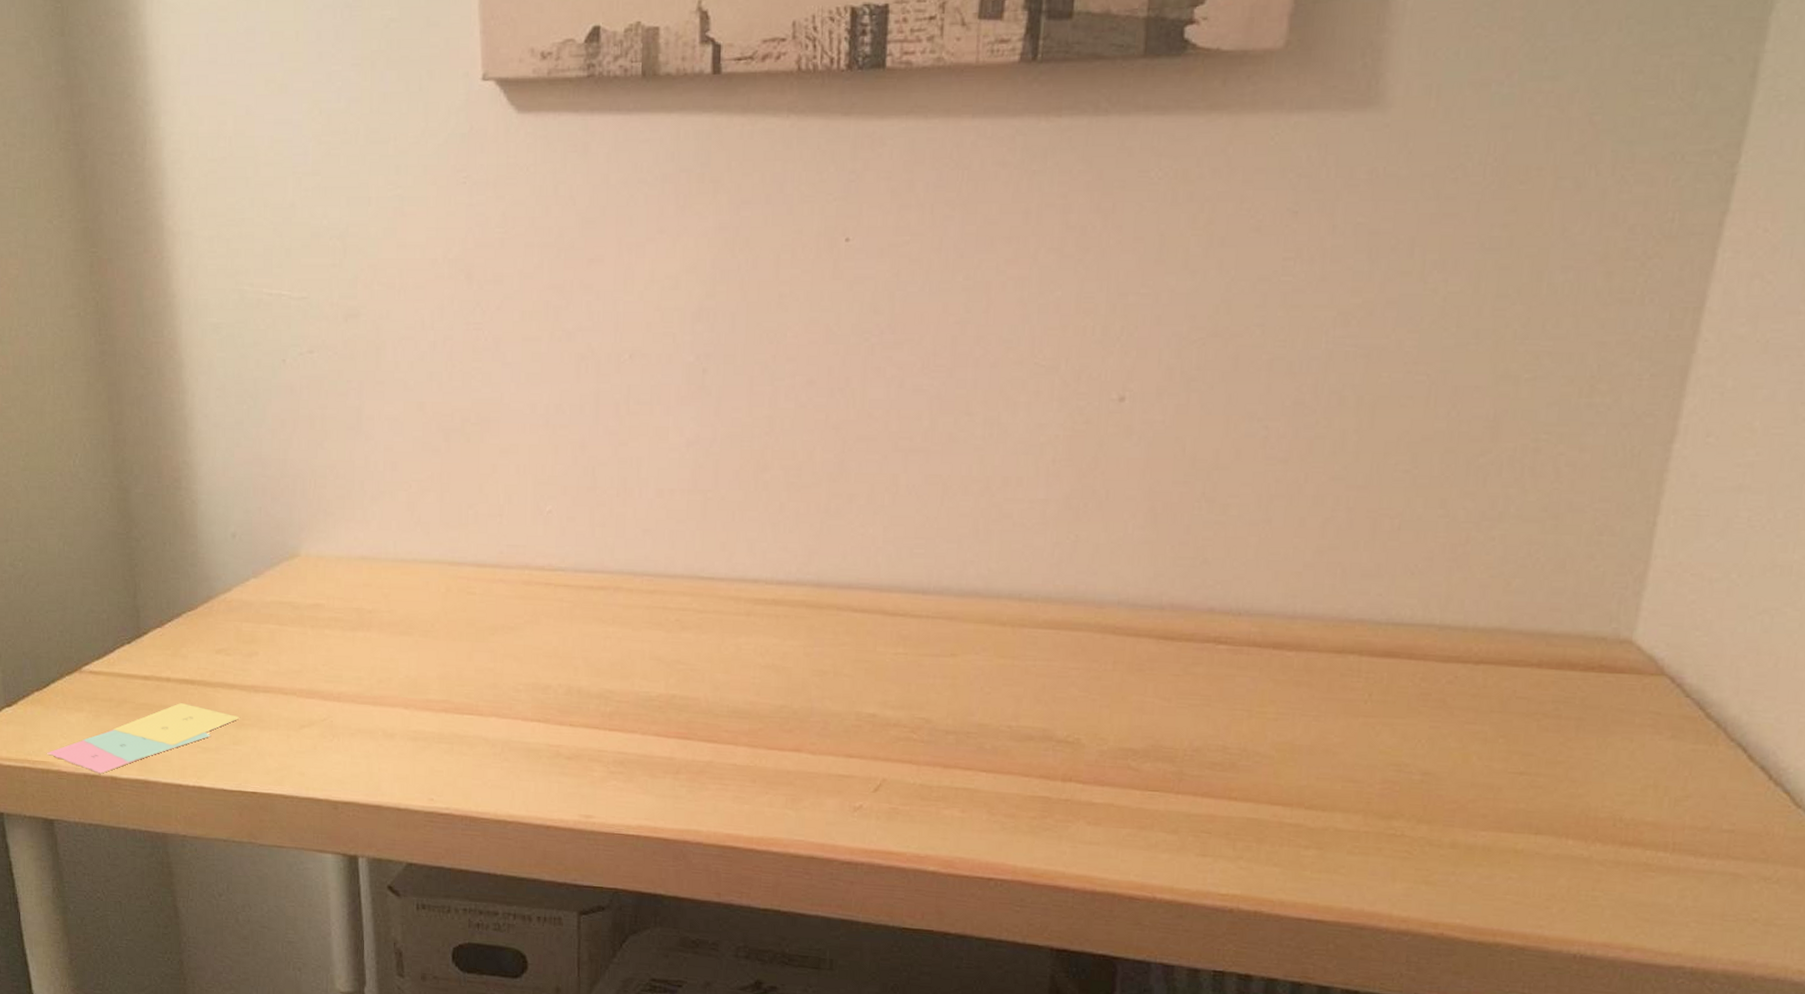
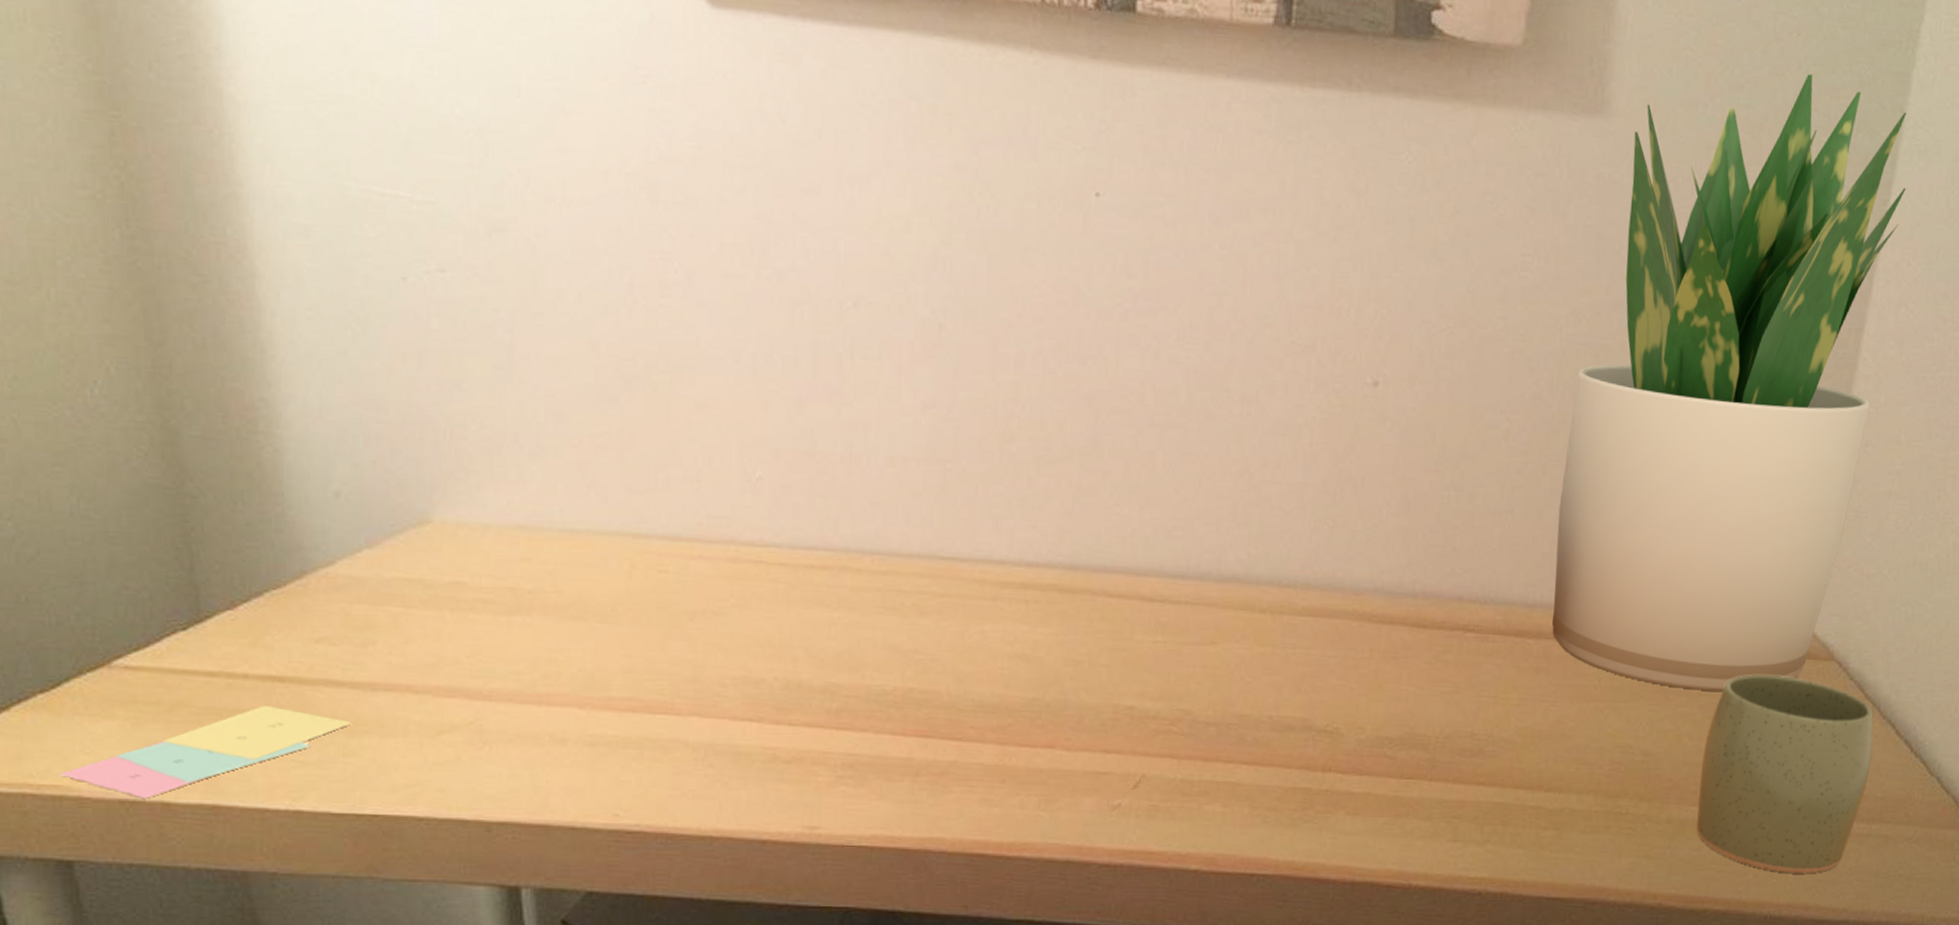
planter: none [1314,35,1762,708] -> present [1551,74,1906,691]
mug: none [1487,690,1718,912] -> present [1696,674,1874,874]

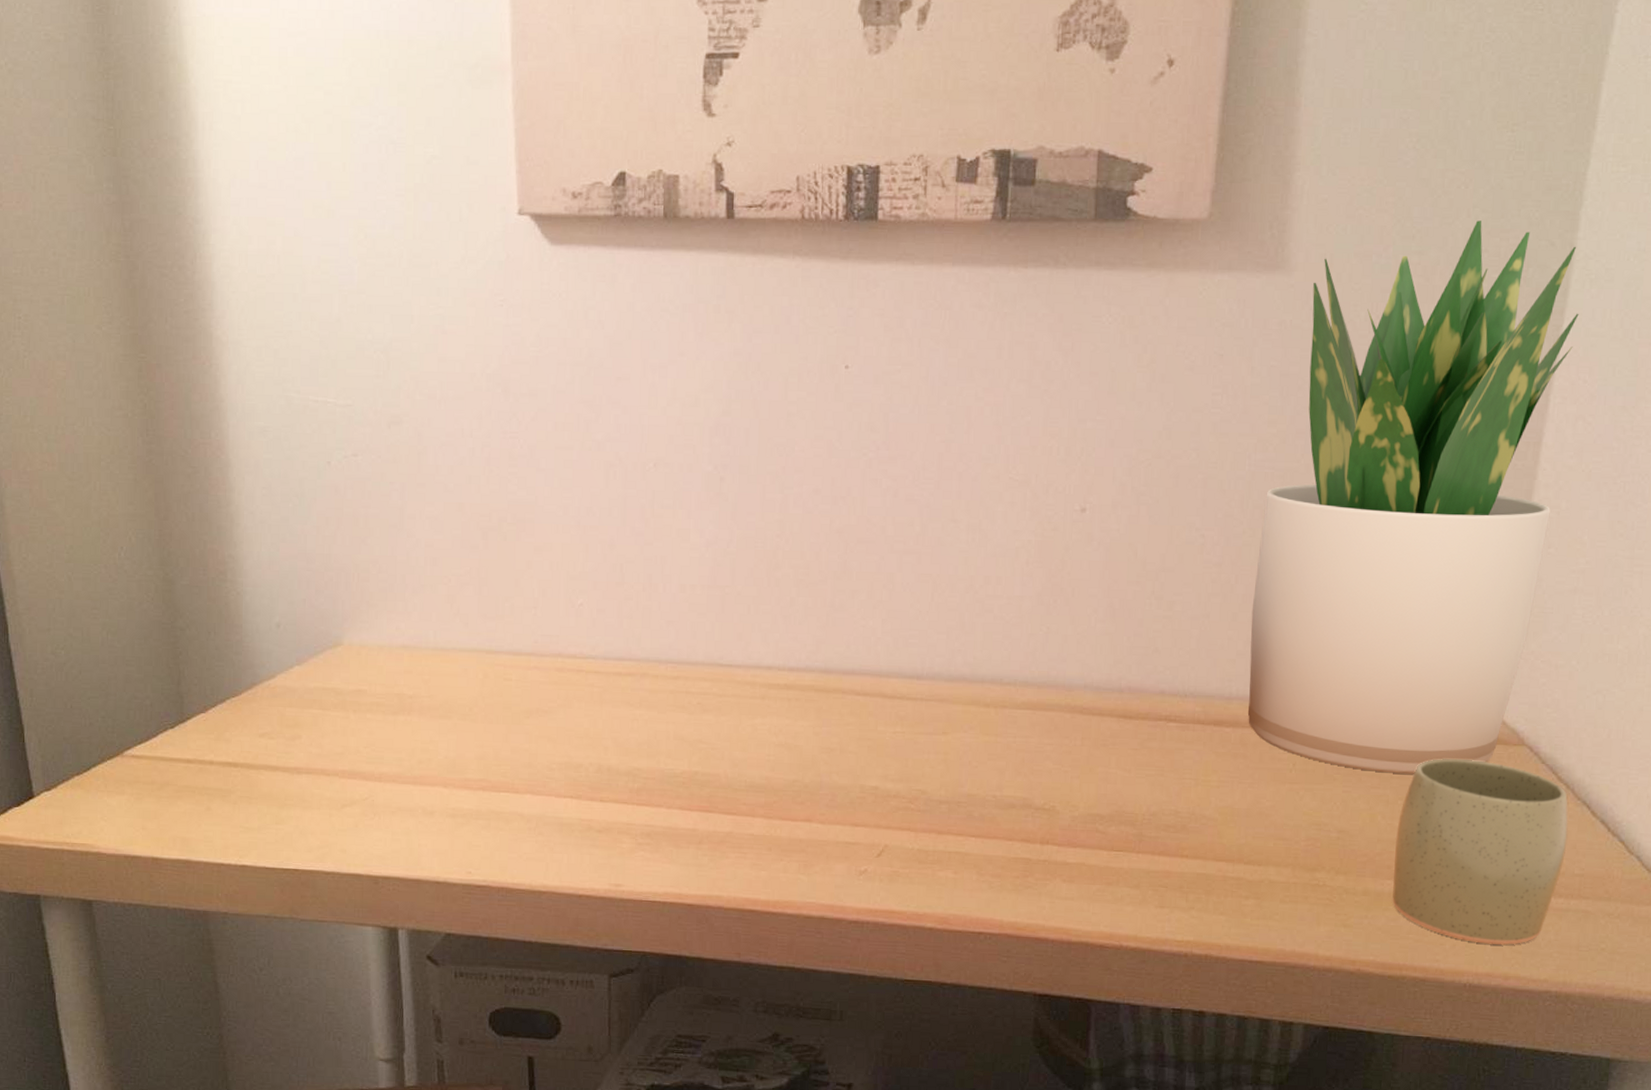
sticky notes: present [58,706,353,799] -> none [85,785,284,855]

